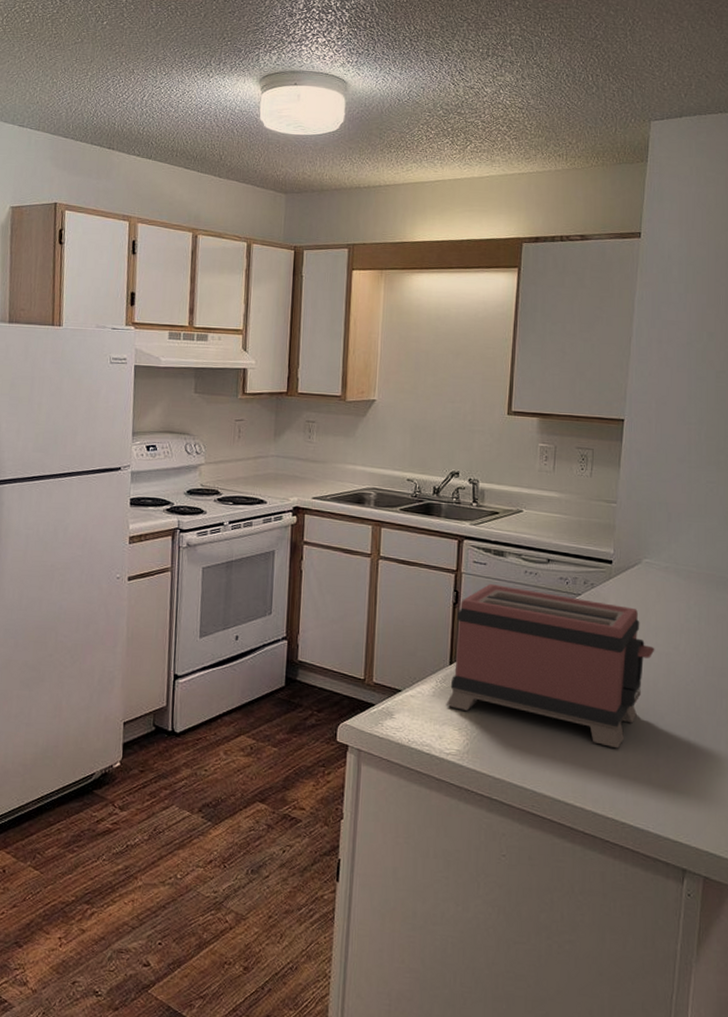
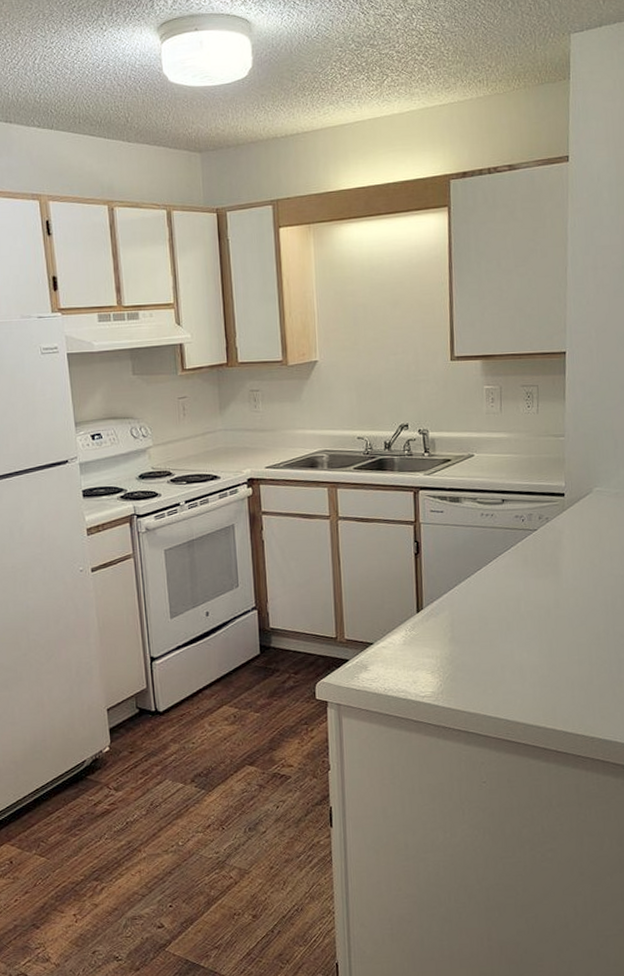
toaster: present [446,584,655,749] -> none [417,530,611,671]

